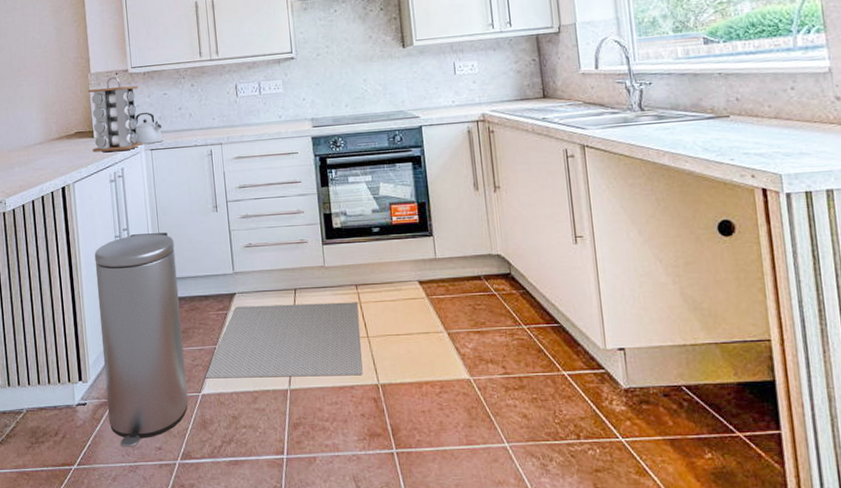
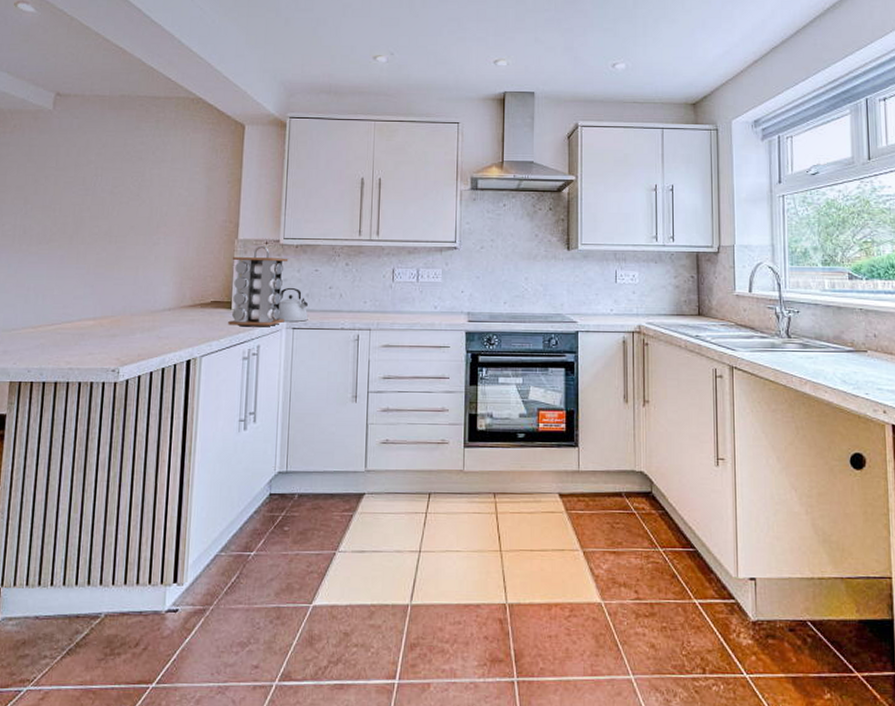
pedal bin: present [94,232,189,448] -> none [201,419,305,665]
floor mat: present [205,302,363,379] -> none [319,508,494,593]

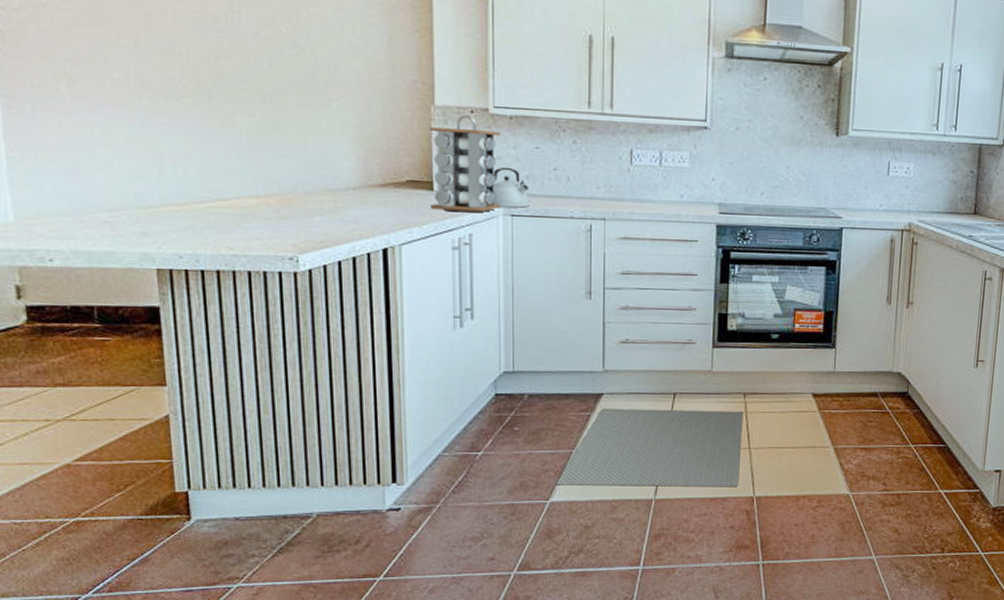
floor mat: none [319,508,494,593] -> present [555,408,743,488]

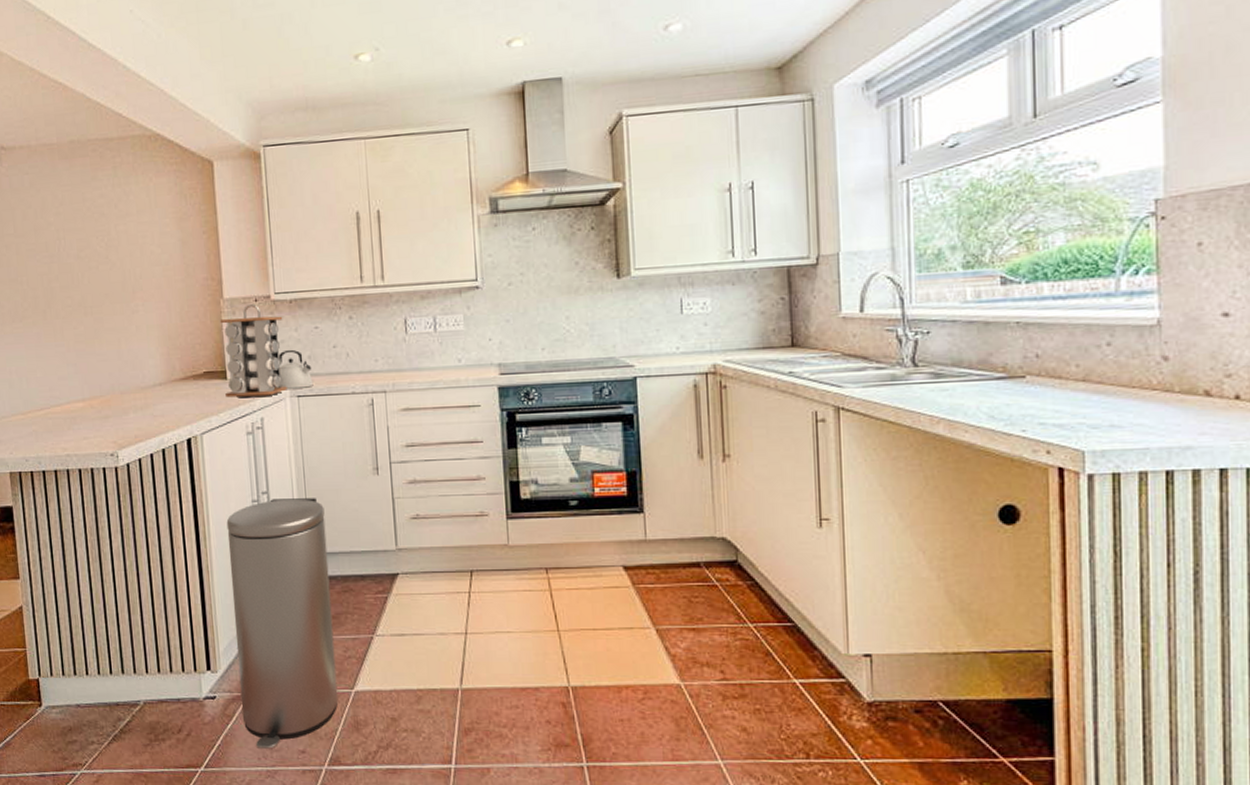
pedal bin: none [423,316,533,558] -> present [226,498,339,750]
floor mat: present [555,408,743,488] -> none [359,588,551,676]

